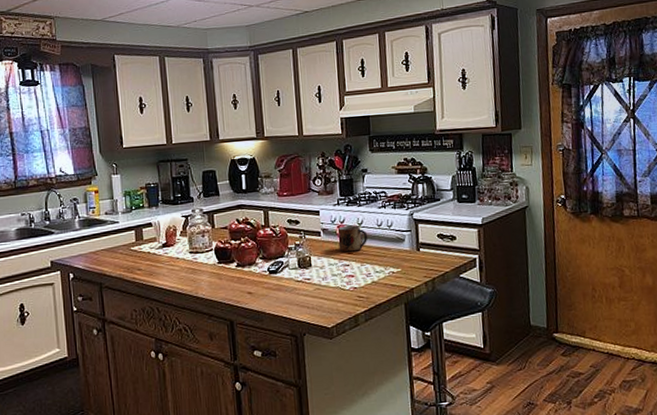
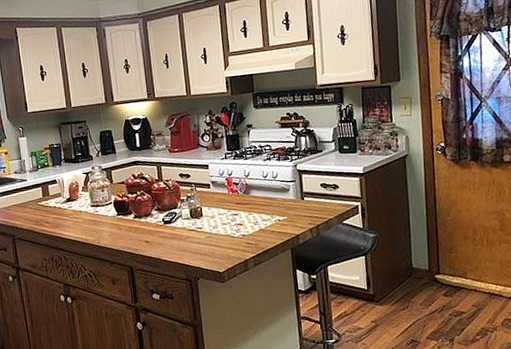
mug: present [337,225,368,252] -> none [226,177,255,203]

